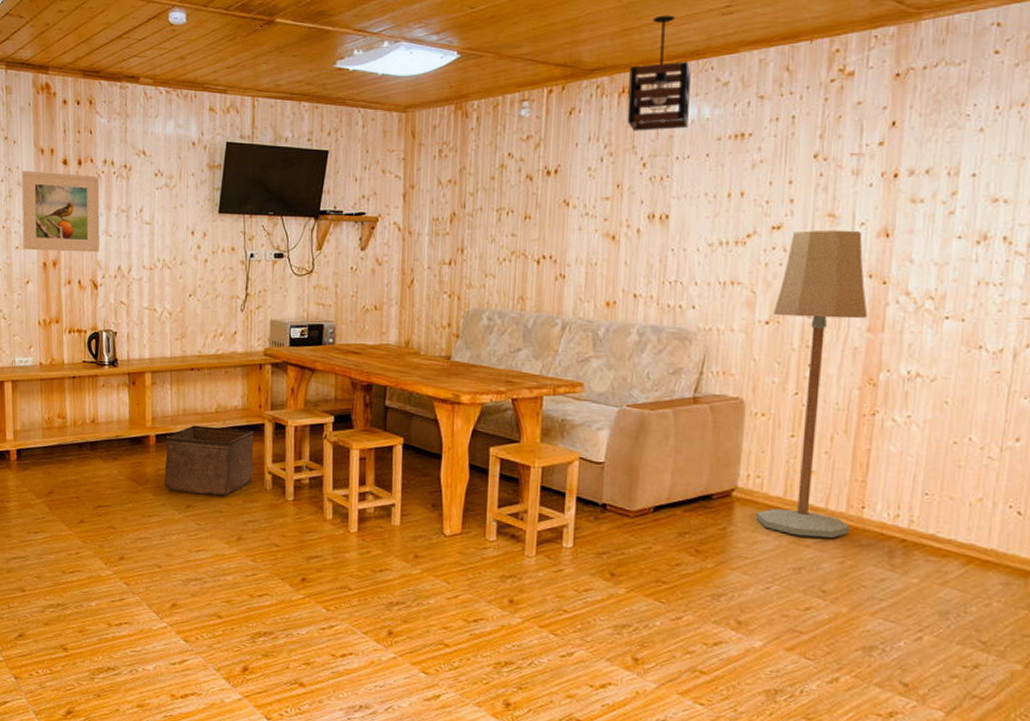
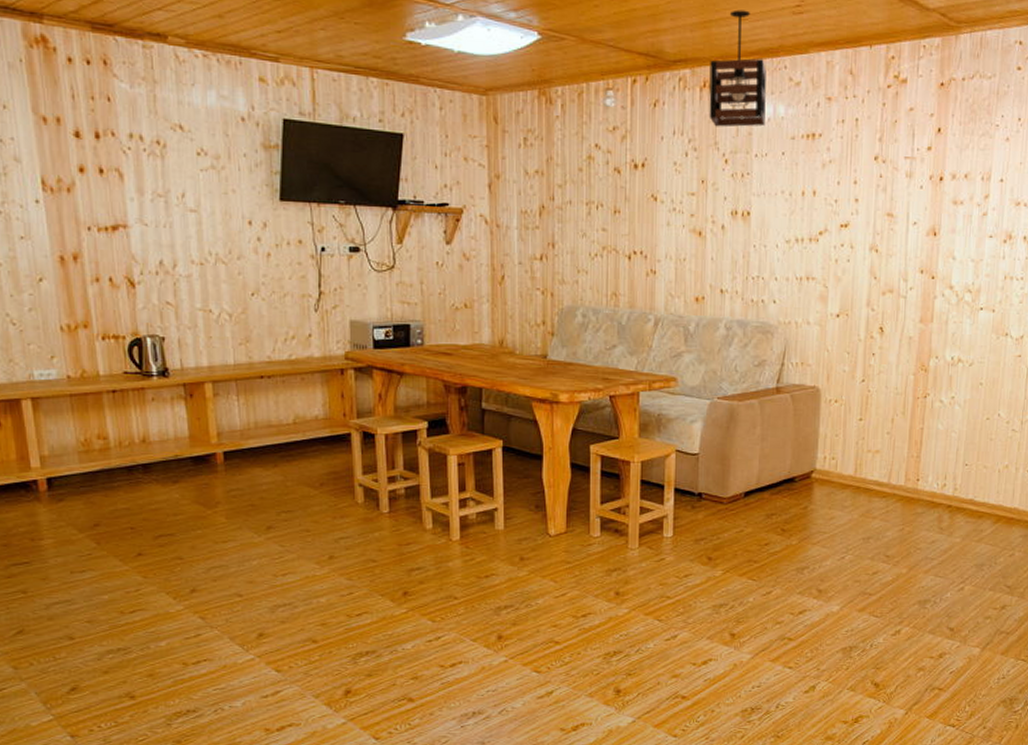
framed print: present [21,170,100,253] -> none [18,143,134,245]
storage bin: present [164,425,254,497] -> none [235,439,341,515]
floor lamp: present [755,229,868,539] -> none [831,228,920,510]

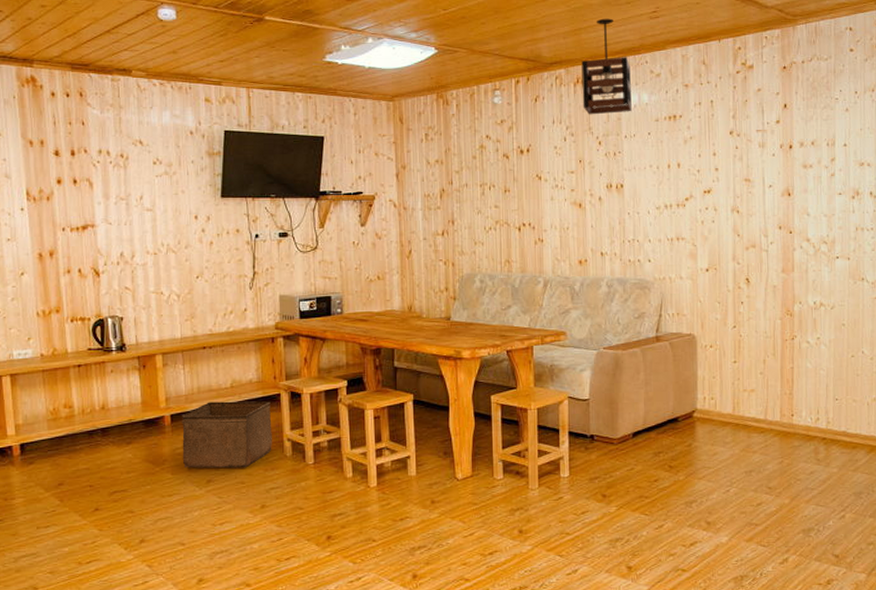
storage bin: none [235,439,341,515] -> present [181,400,272,469]

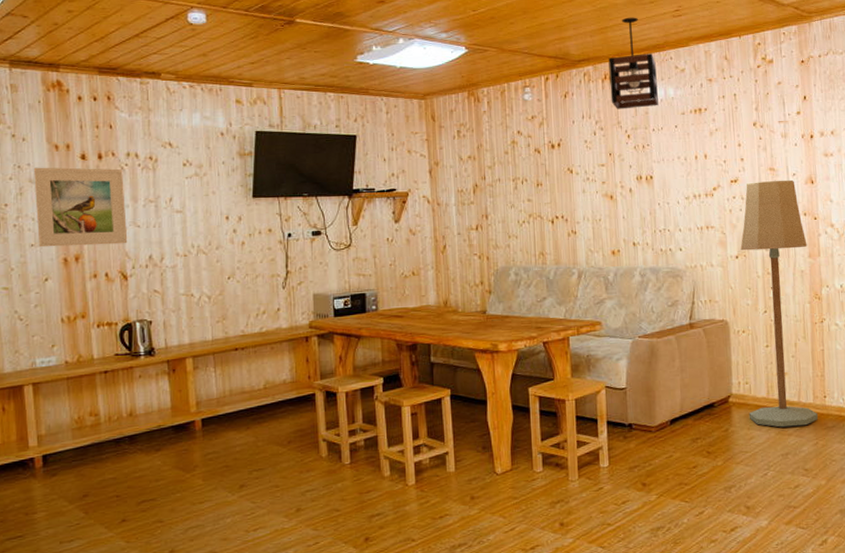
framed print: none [9,162,100,242] -> present [33,167,128,248]
storage bin: present [181,400,272,469] -> none [212,401,307,474]
floor lamp: none [711,191,785,445] -> present [740,179,819,428]

